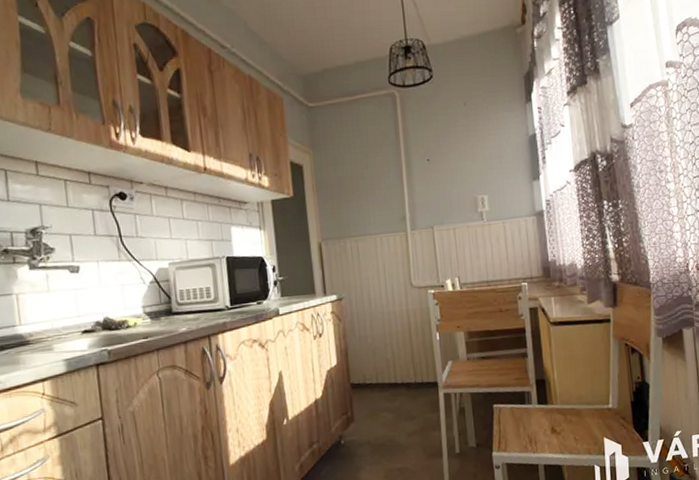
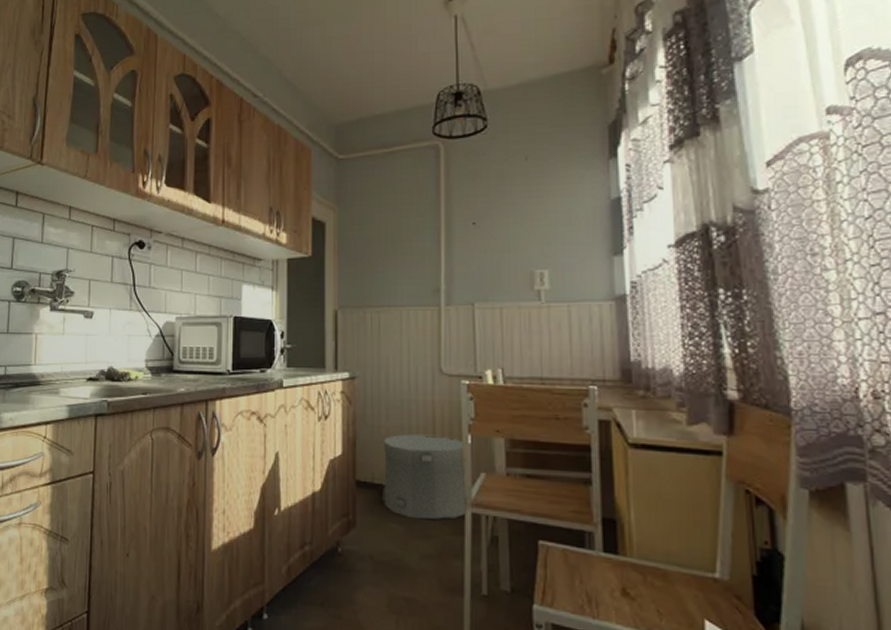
trash can: none [371,336,441,406] -> present [382,434,468,520]

